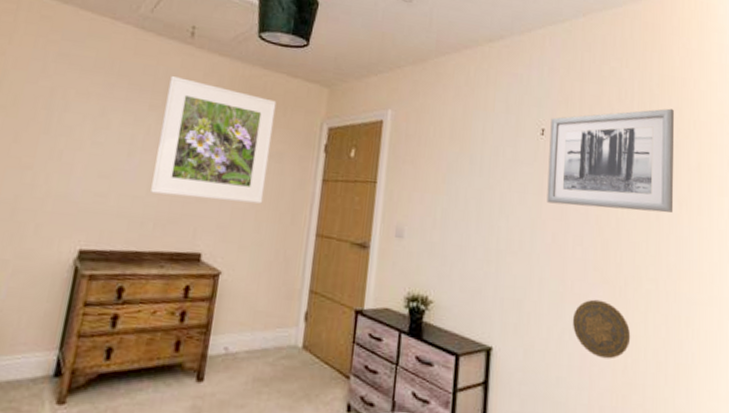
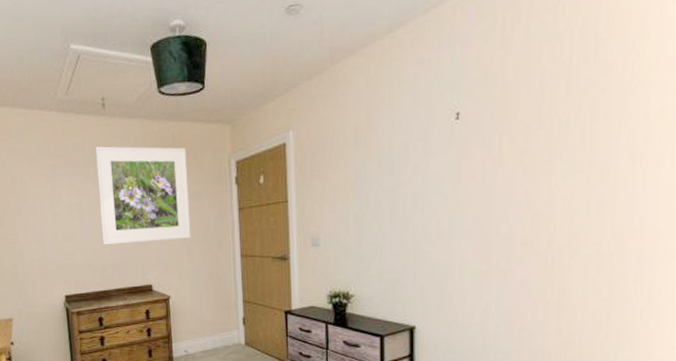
wall art: present [546,108,675,213] -> none [465,50,630,188]
decorative plate: present [572,299,631,359] -> none [498,271,566,324]

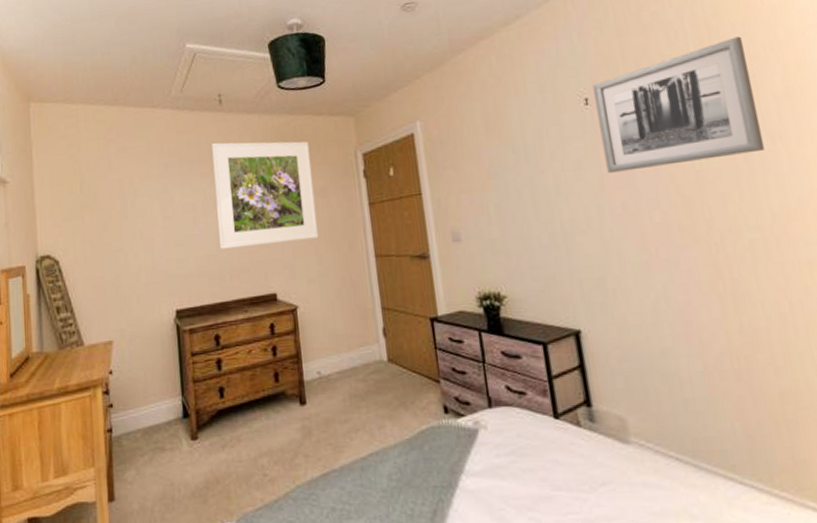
wall art: none [465,50,630,188] -> present [592,36,765,173]

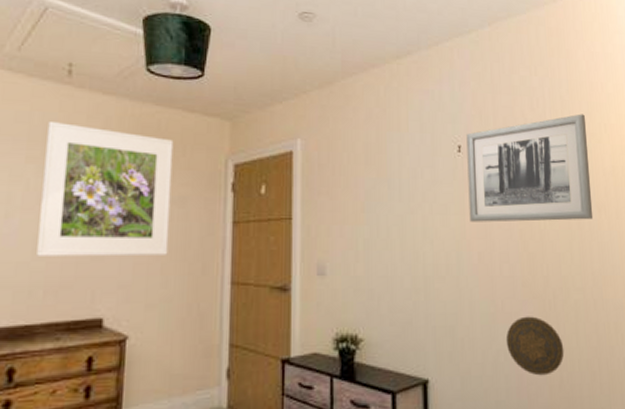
decorative plate: none [665,261,742,322] -> present [505,316,564,376]

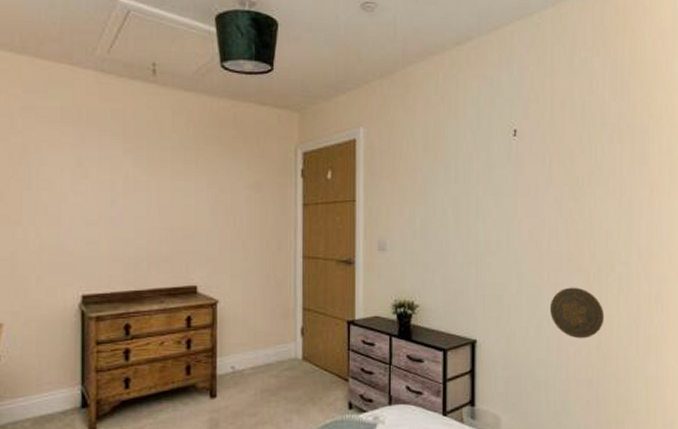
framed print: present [37,122,174,257] -> none [139,118,248,235]
wall art: present [466,114,593,222] -> none [521,94,647,202]

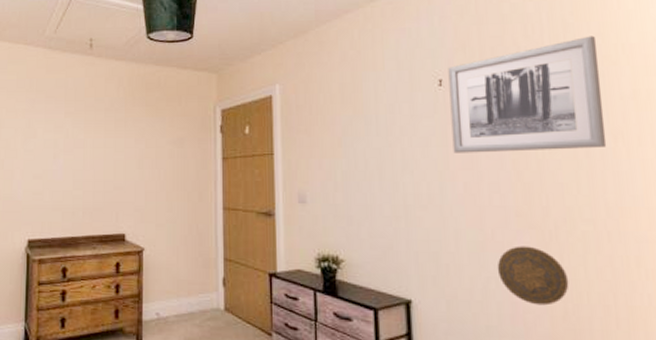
wall art: none [521,94,647,202] -> present [448,35,607,153]

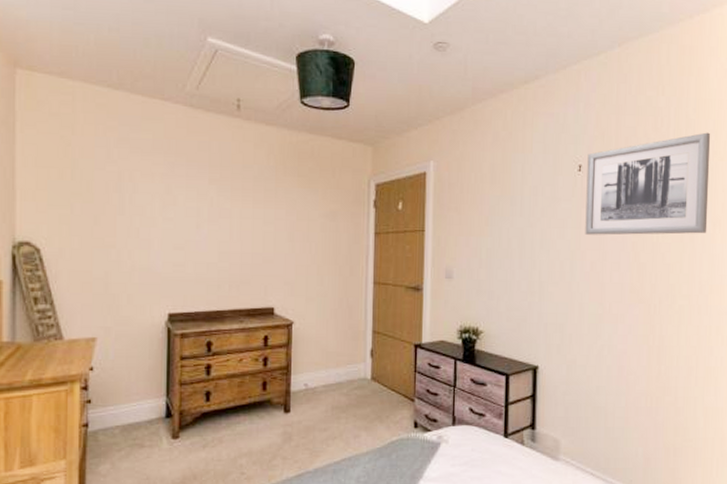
decorative plate: present [497,246,569,306] -> none [610,318,665,368]

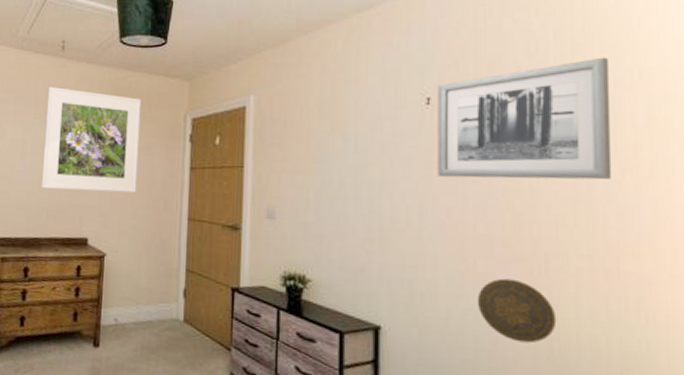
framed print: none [222,150,325,260] -> present [42,87,141,193]
decorative plate: none [610,318,665,368] -> present [477,278,557,344]

